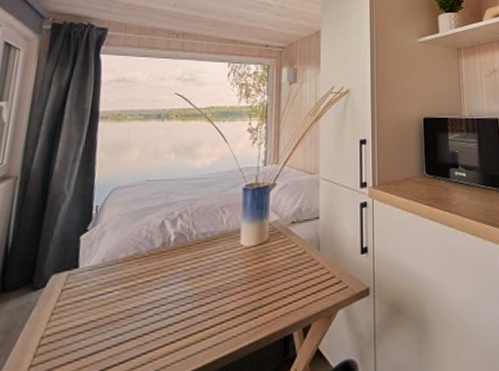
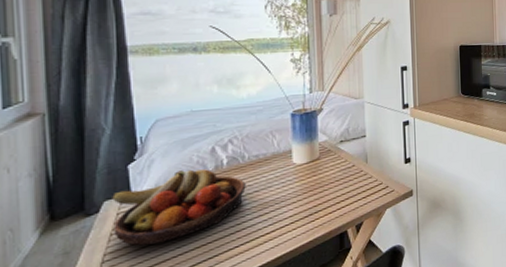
fruit bowl: none [55,245,190,331] -> present [112,169,246,246]

